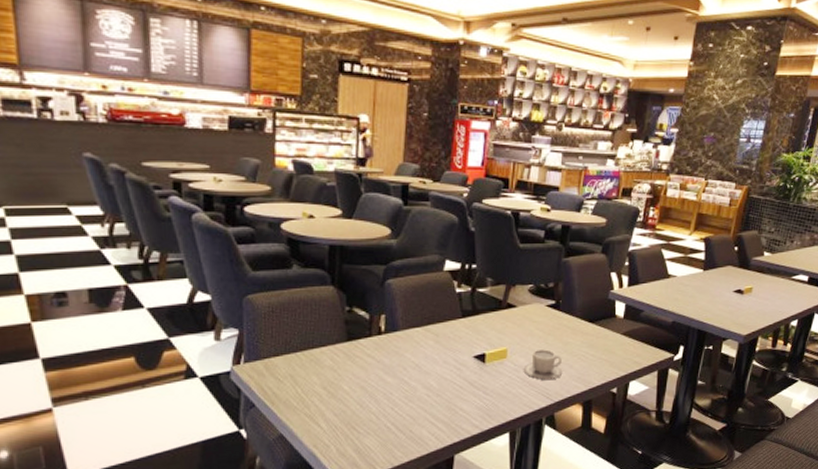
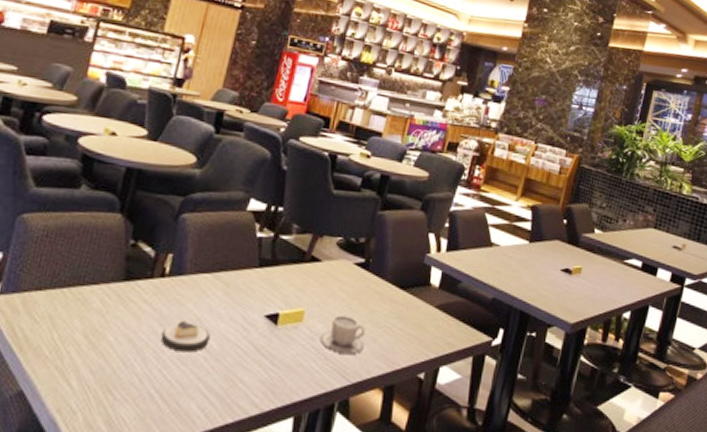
cake slice: none [387,367,429,392] -> present [161,320,210,352]

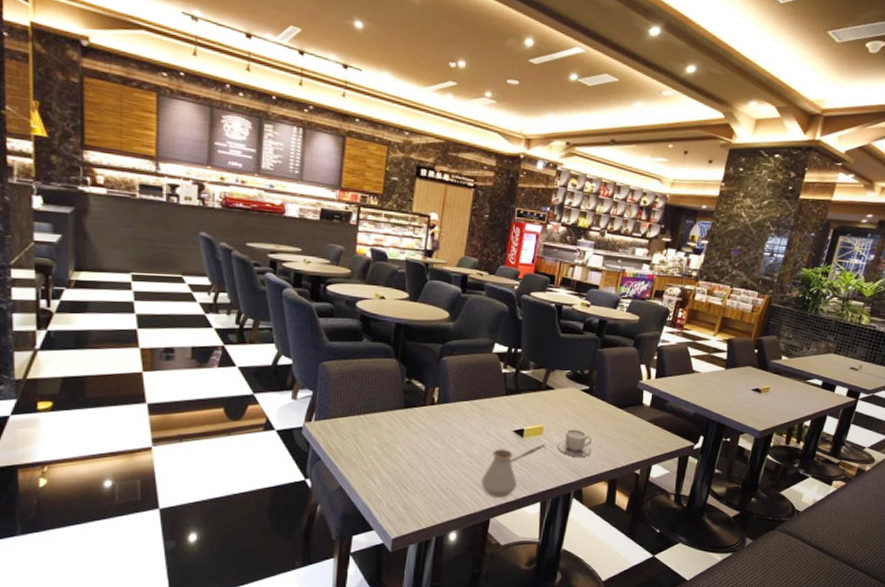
cake slice: present [161,320,210,352] -> none [436,435,473,458]
coffee pot: none [216,334,308,410] -> present [481,444,548,498]

